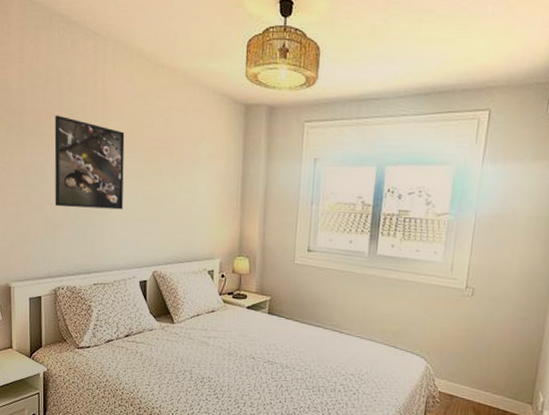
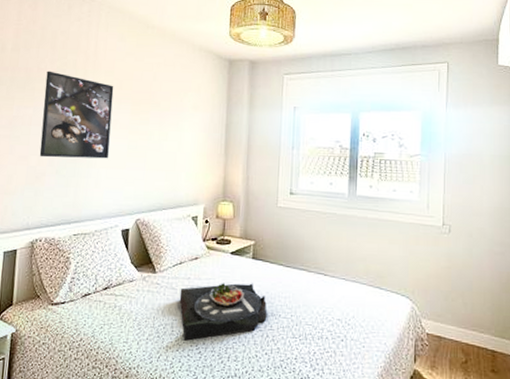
serving tray: none [197,335,282,387] -> present [179,283,267,341]

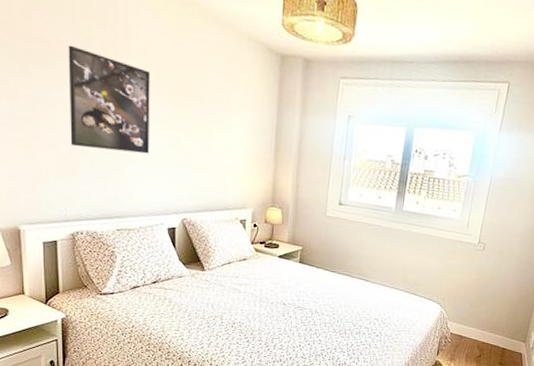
serving tray: present [179,283,267,341] -> none [228,283,312,331]

